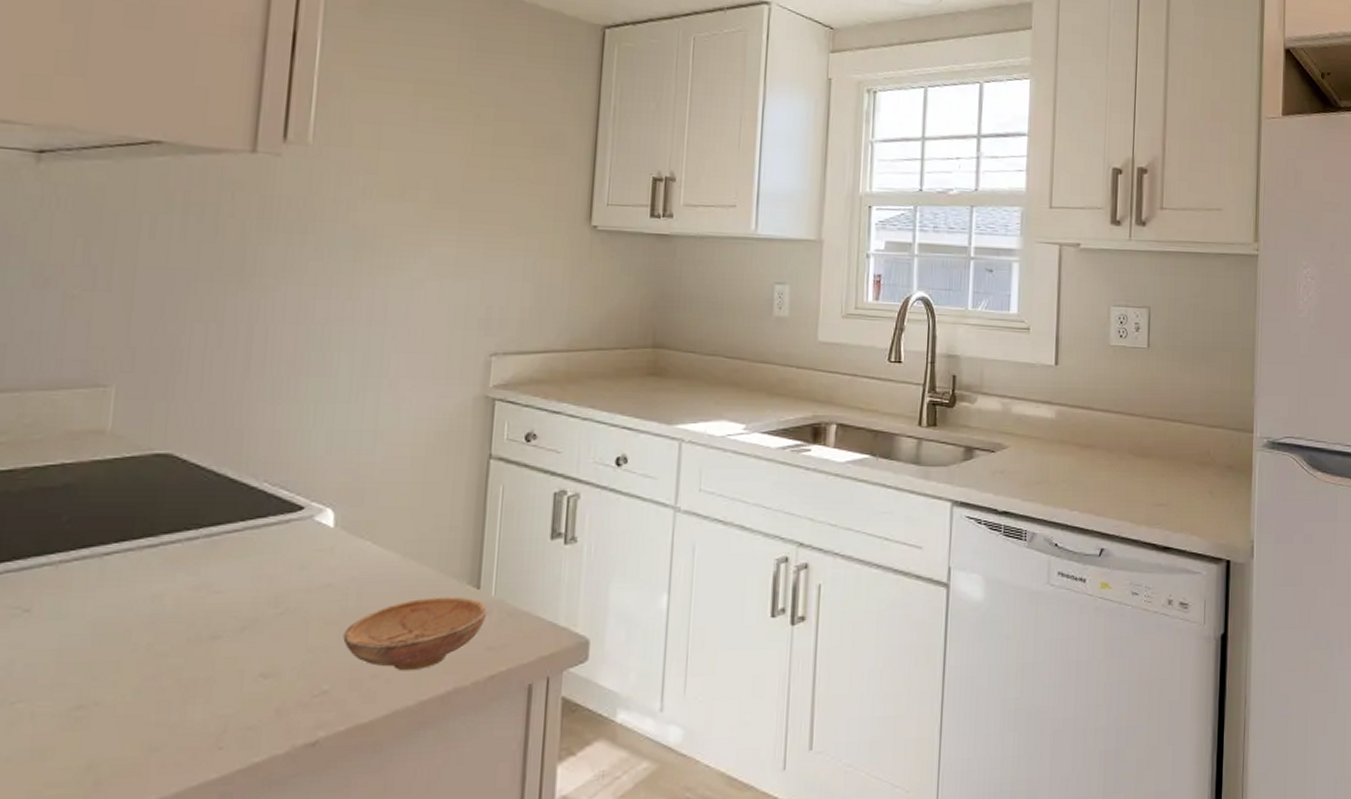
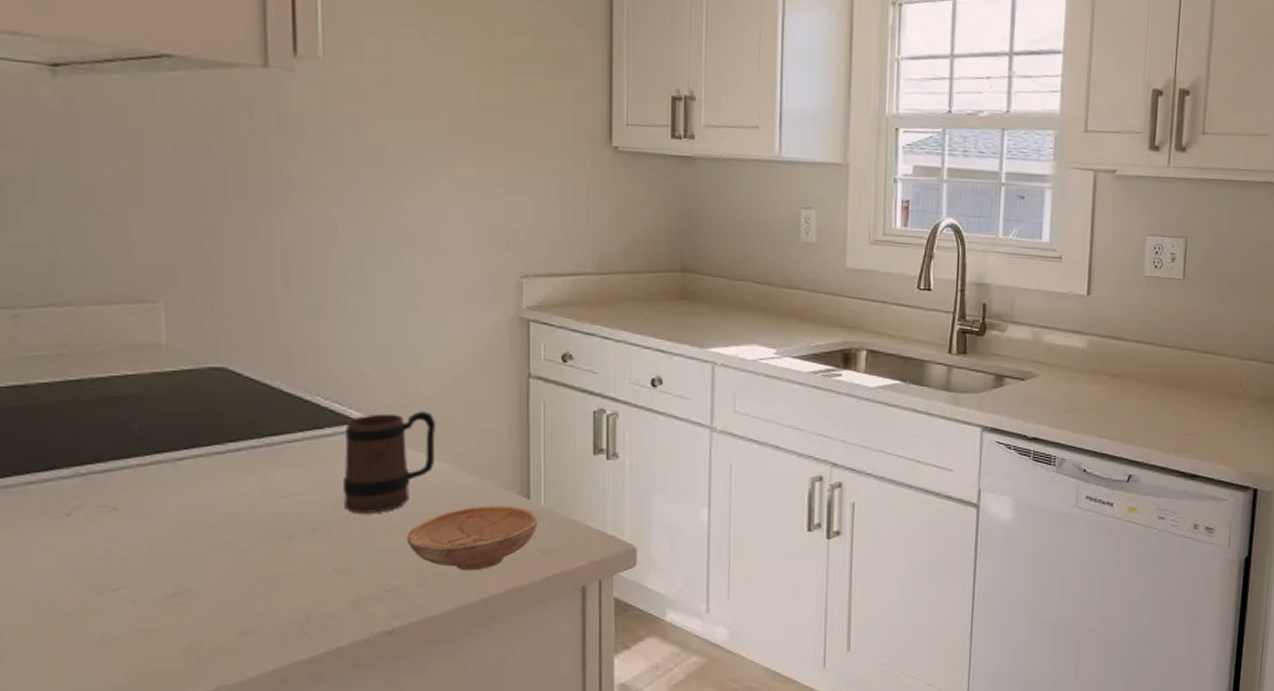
mug: none [279,496,387,609] -> present [342,411,435,513]

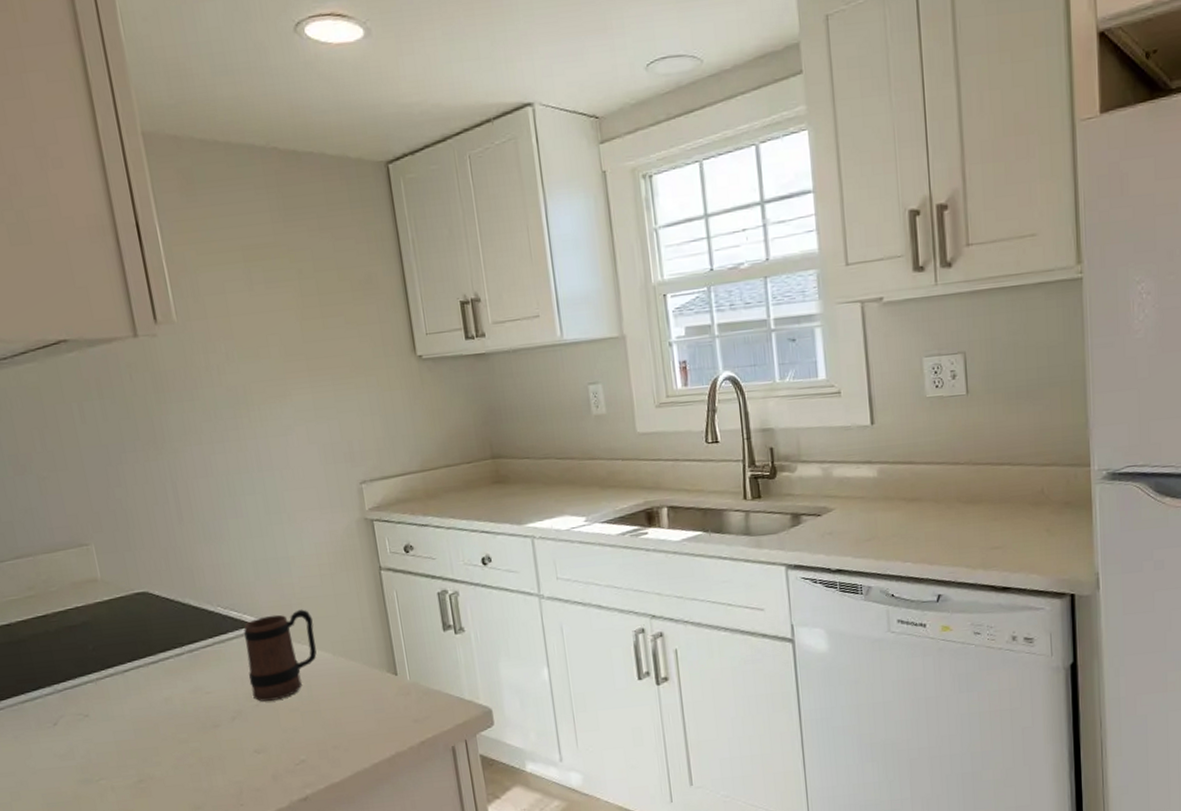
bowl: present [407,505,539,571] -> none [305,682,408,742]

